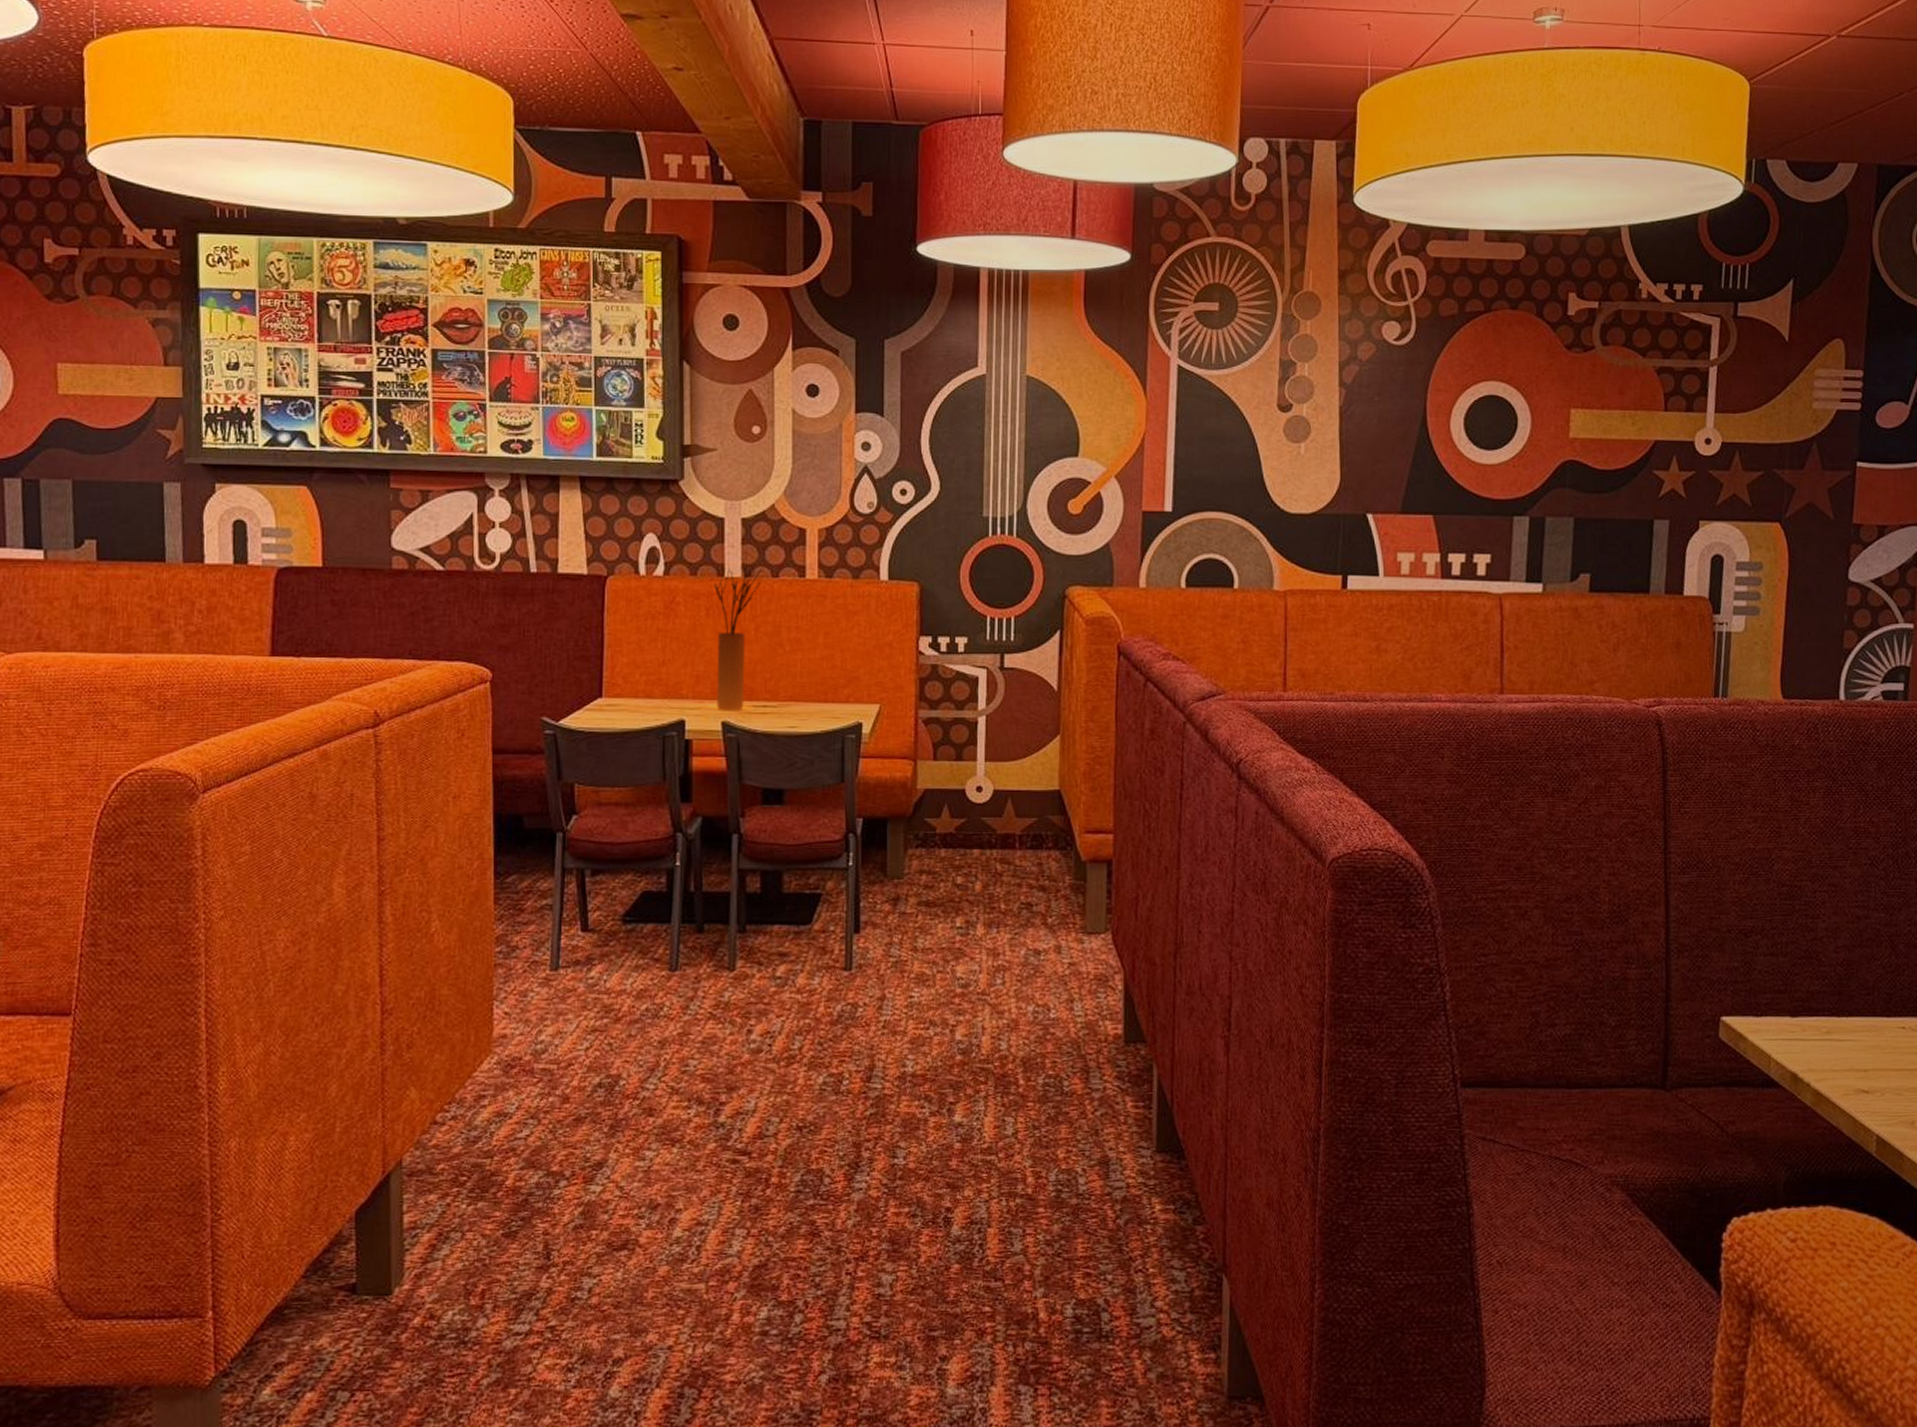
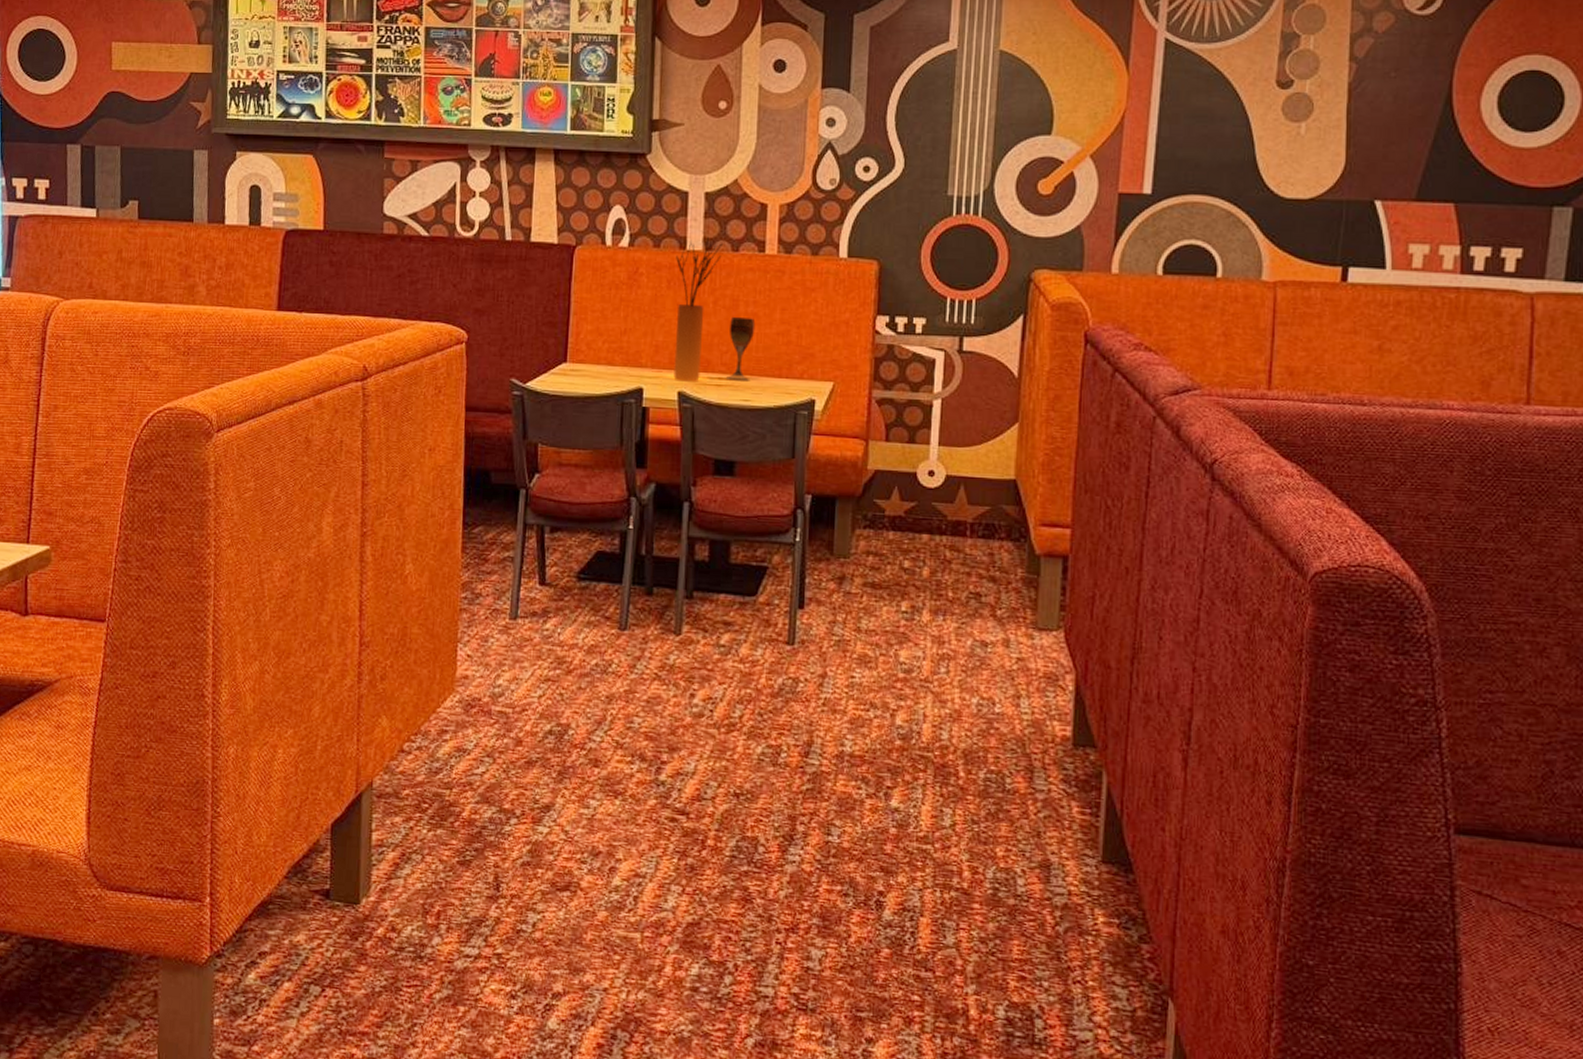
cup: none [770,642,799,709] -> present [725,316,756,383]

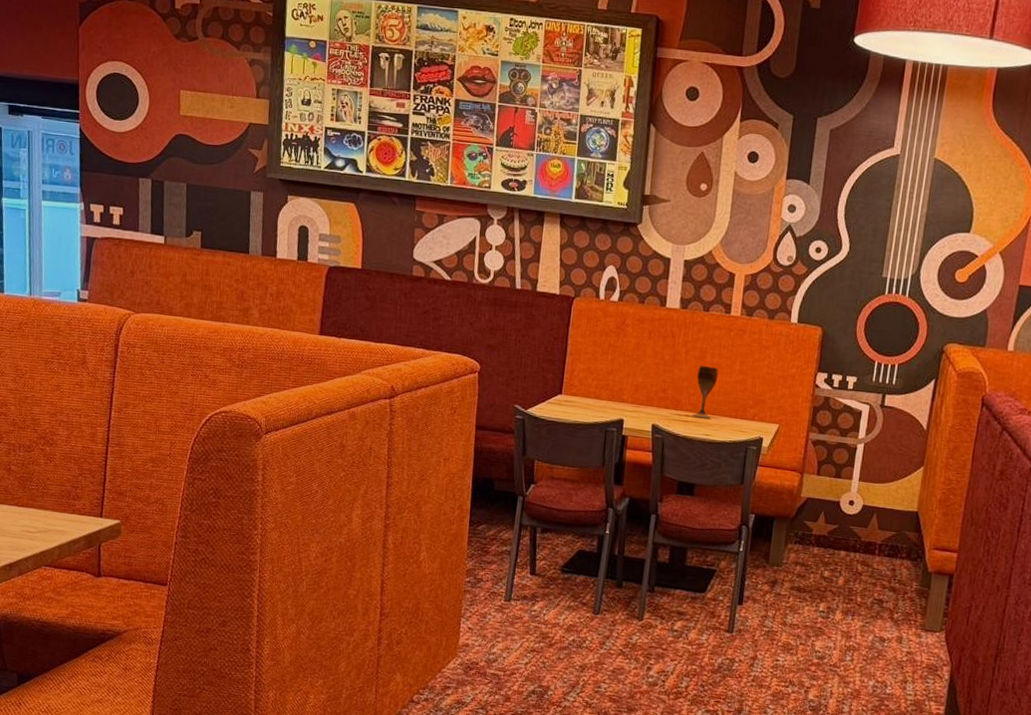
vase: present [673,236,722,382] -> none [649,297,696,418]

